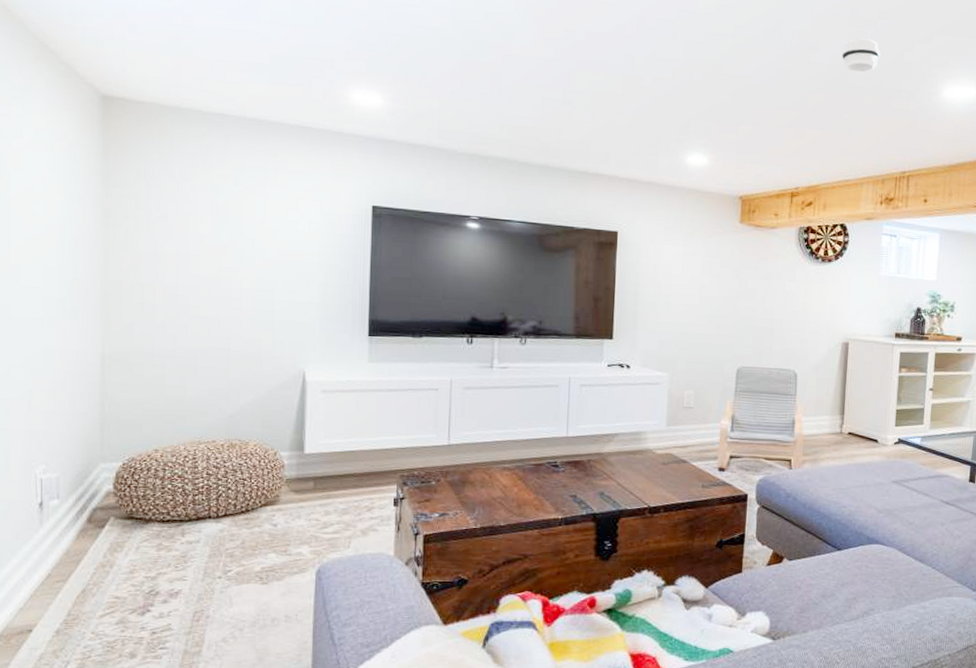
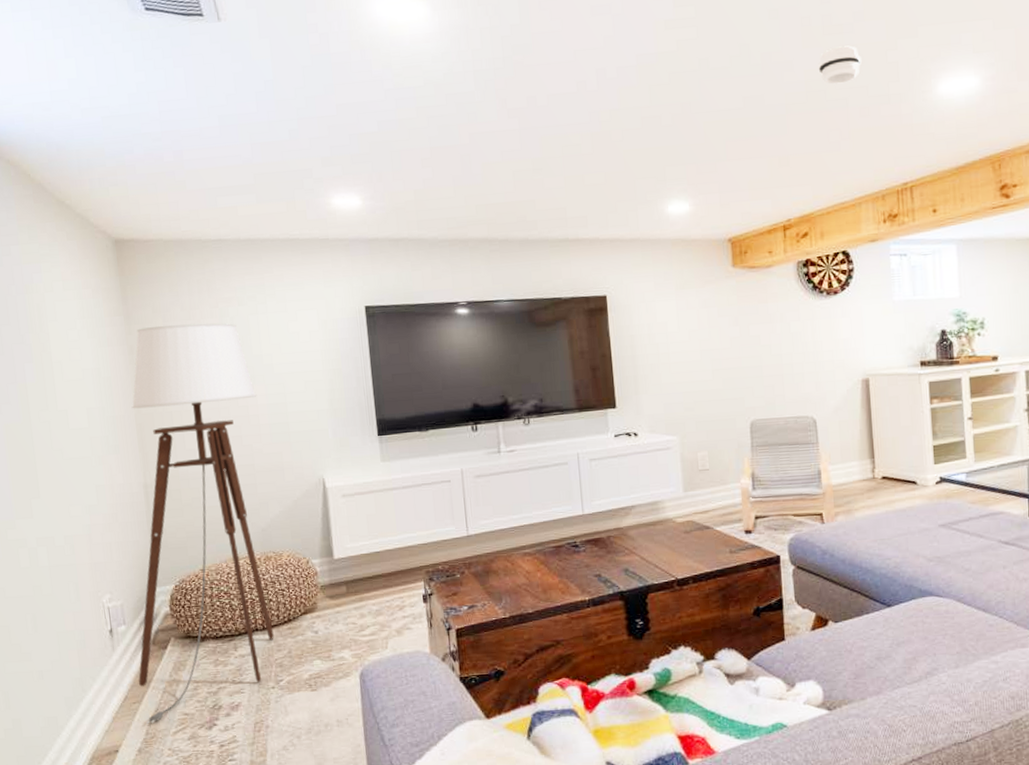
floor lamp: none [67,192,242,605] -> present [131,323,274,724]

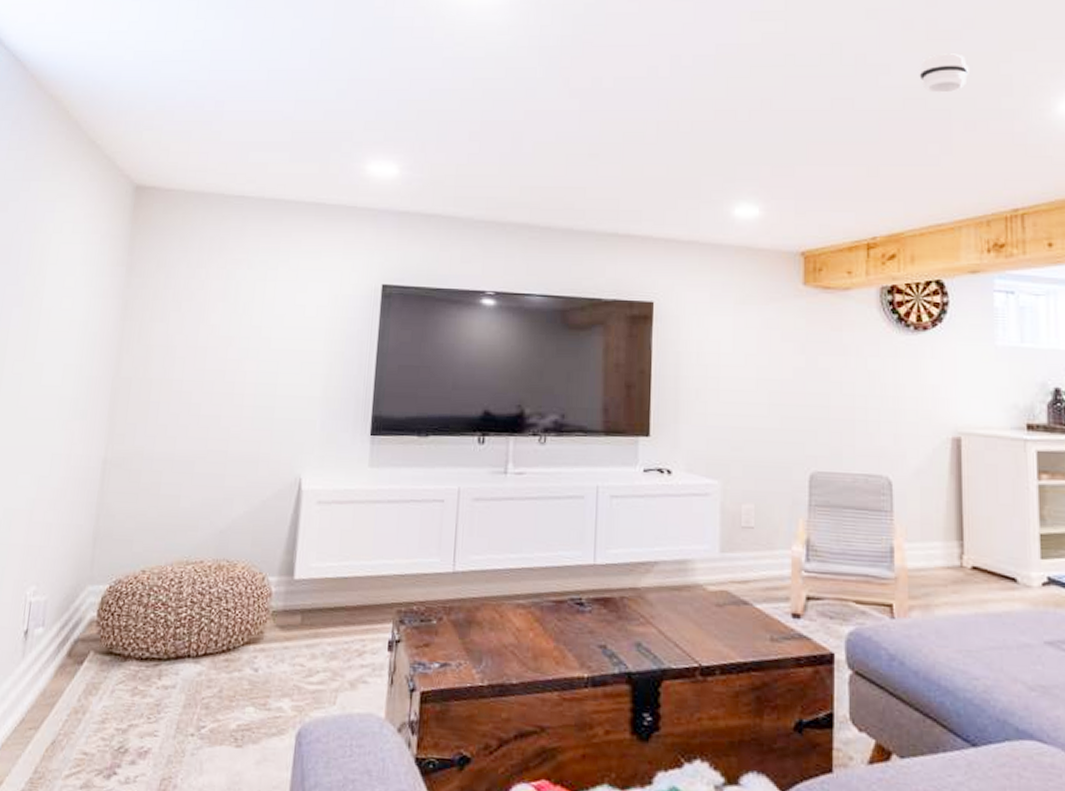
floor lamp: present [131,323,274,724] -> none [37,282,246,760]

